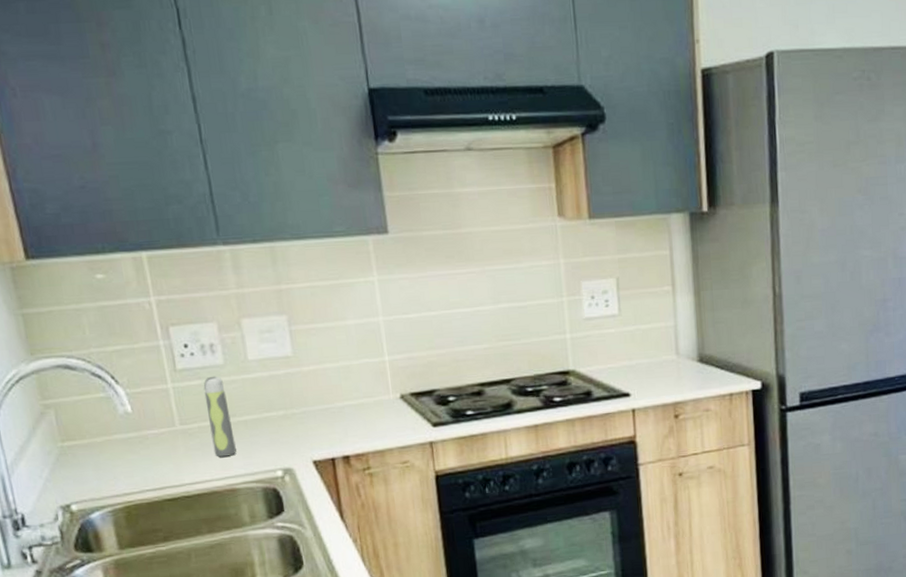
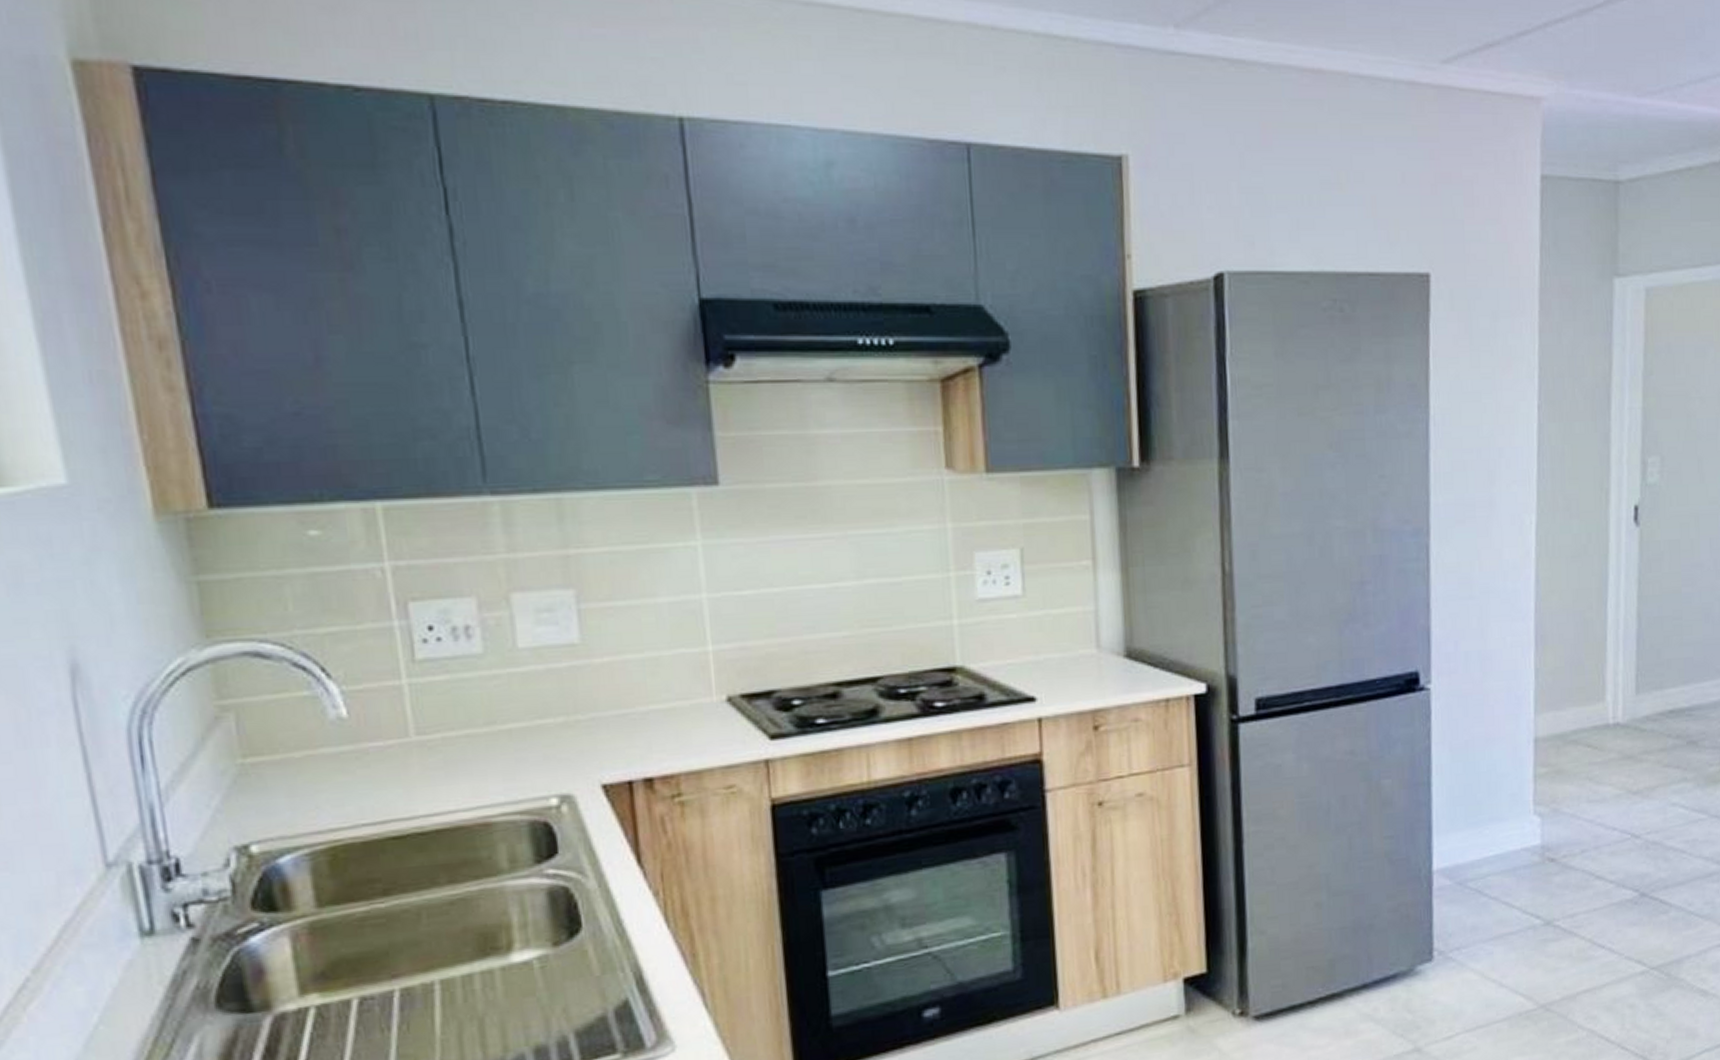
spray bottle: present [203,376,237,457] -> none [452,669,495,779]

